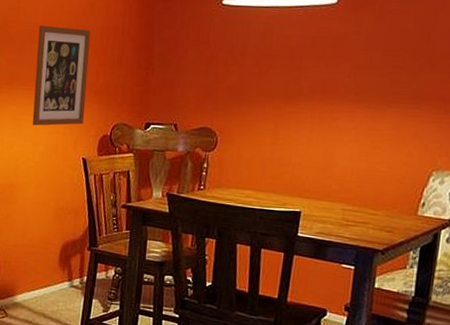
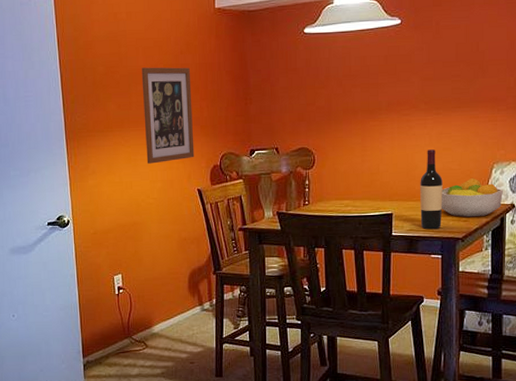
wine bottle: none [333,146,367,237] -> present [420,149,443,230]
fruit bowl: none [361,183,440,229] -> present [442,177,503,218]

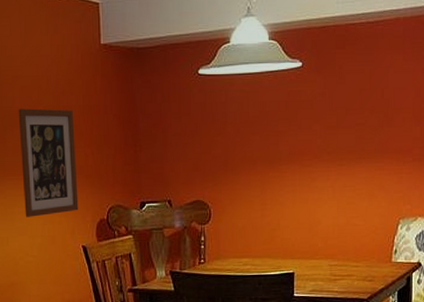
wine bottle: present [420,149,443,230] -> none [323,203,347,290]
fruit bowl: present [442,177,503,218] -> none [346,234,409,277]

